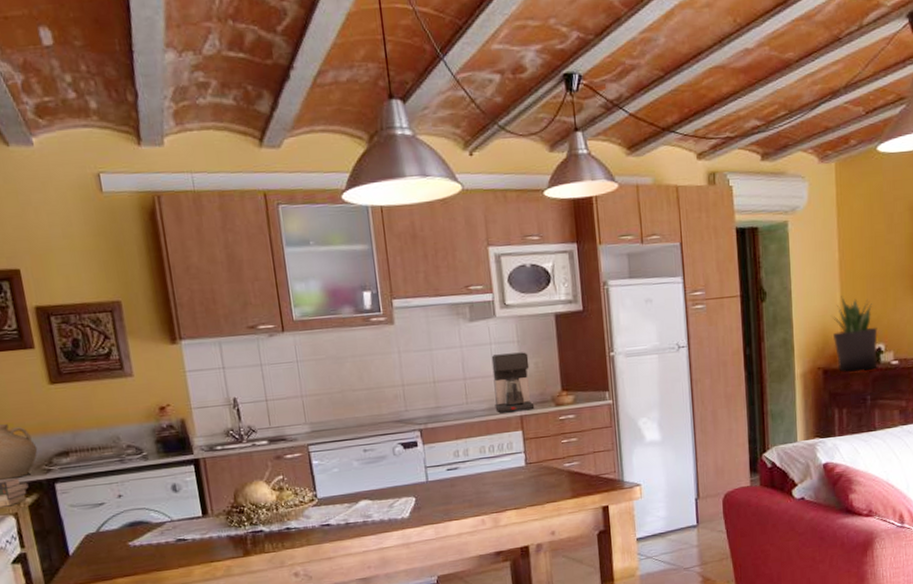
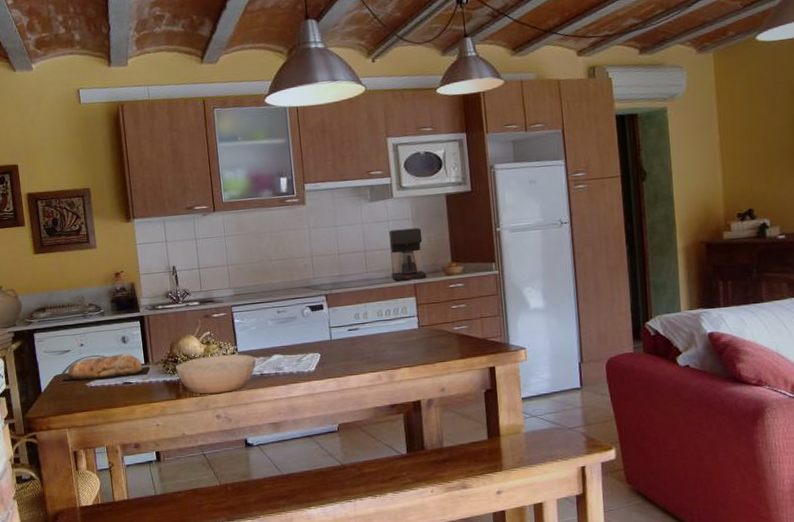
bread loaf: none [92,504,210,546] -> present [59,353,150,385]
bowl: none [242,501,340,550] -> present [176,354,257,394]
planter: present [831,296,878,373] -> none [713,175,762,247]

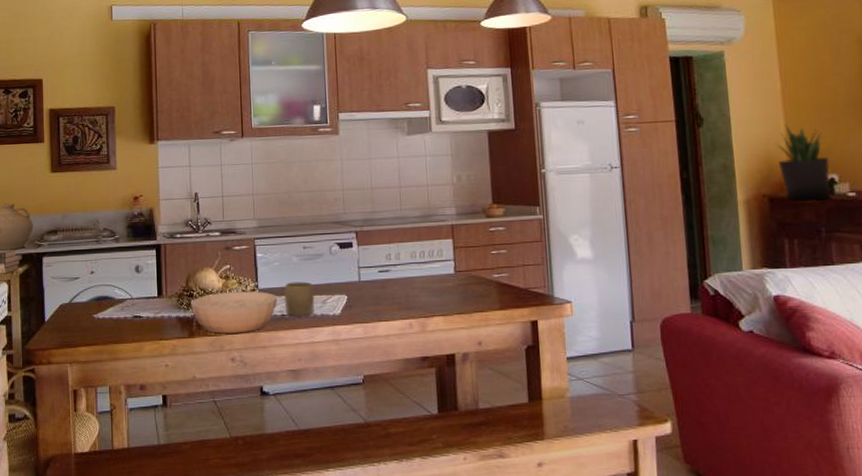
bread loaf: present [59,353,150,385] -> none [64,284,163,315]
mug: none [262,343,291,376] -> present [284,281,315,318]
coffee maker: present [388,228,427,281] -> none [426,165,466,221]
planter: none [713,175,762,247] -> present [776,124,830,203]

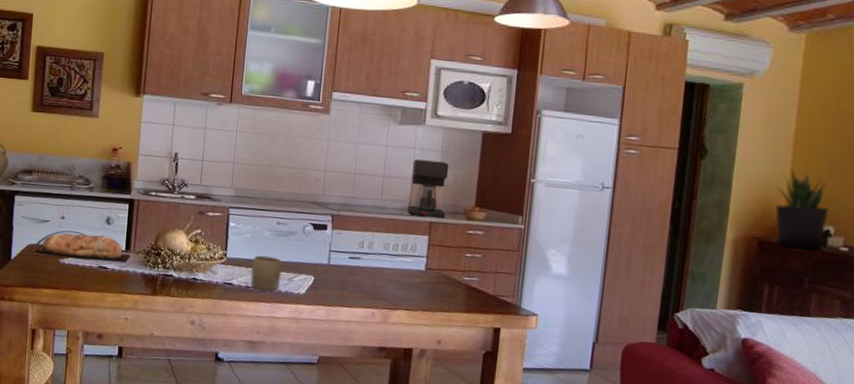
bread loaf: none [64,284,163,315] -> present [31,233,131,263]
bowl: present [191,291,278,334] -> none [157,255,245,299]
coffee maker: none [426,165,466,221] -> present [407,159,449,219]

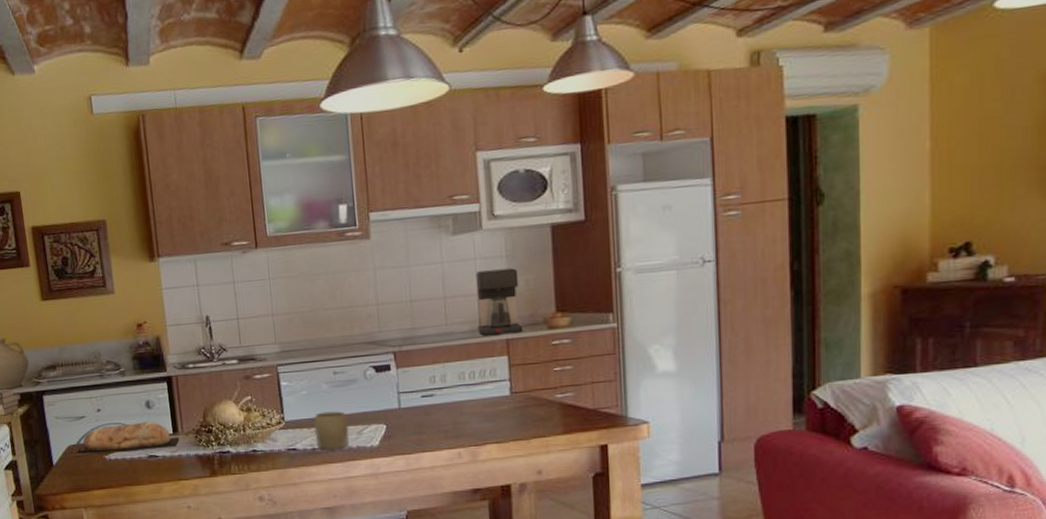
planter: present [775,169,829,252] -> none [916,195,985,293]

